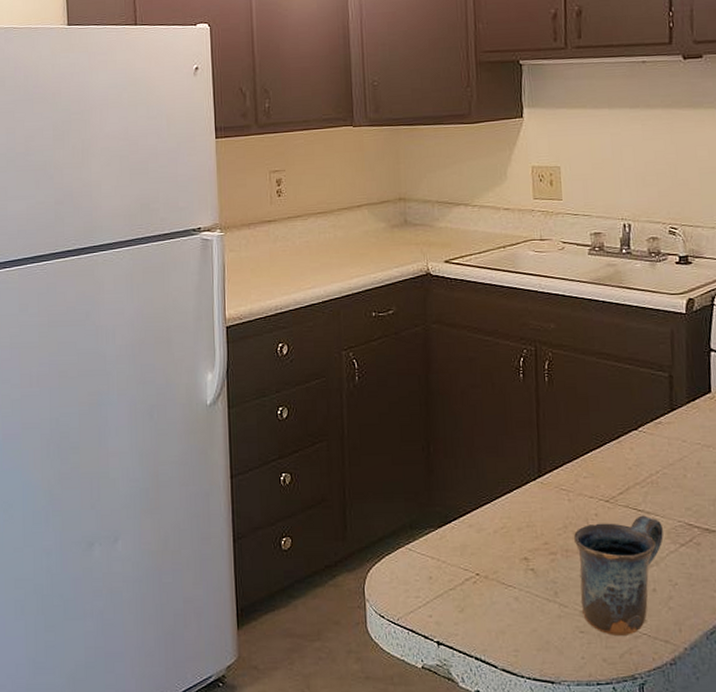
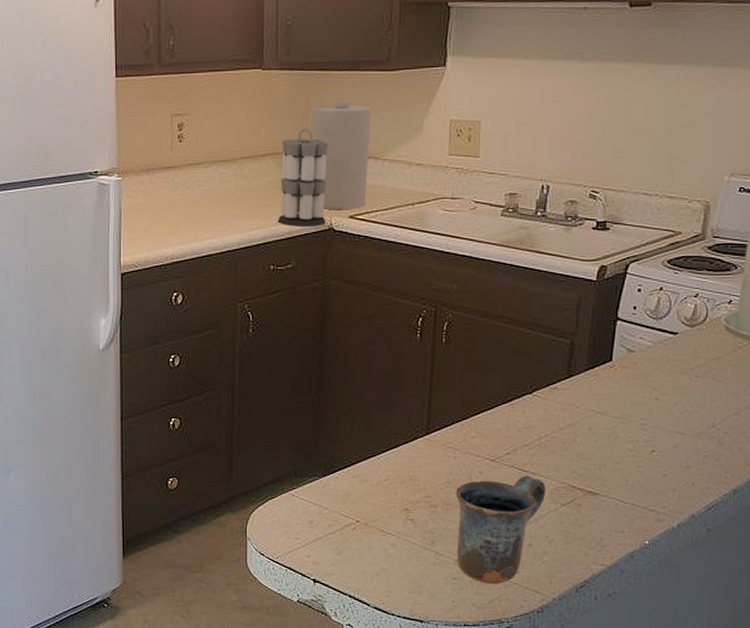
spice rack: none [375,179,423,274] -> present [277,128,328,228]
paper towel holder: none [401,153,460,256] -> present [311,101,371,210]

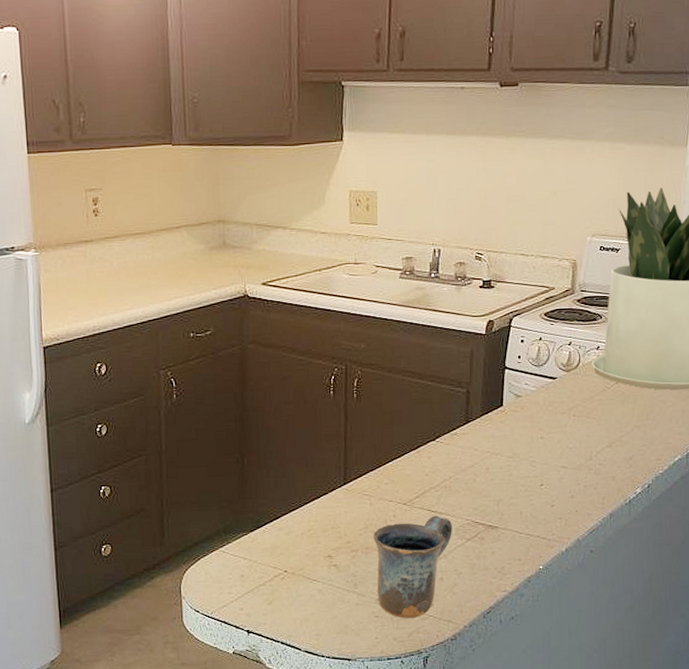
spice rack: present [277,128,328,228] -> none [194,200,241,296]
paper towel holder: present [311,101,371,210] -> none [221,174,278,278]

